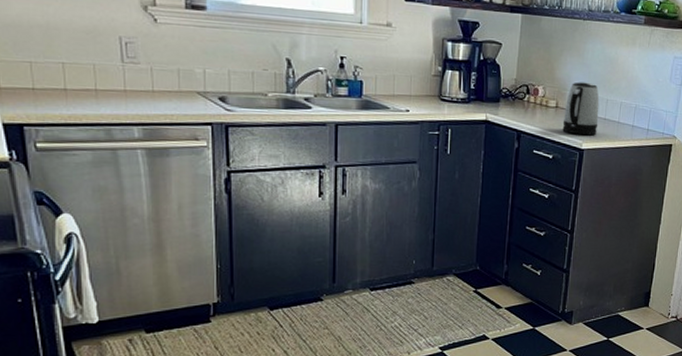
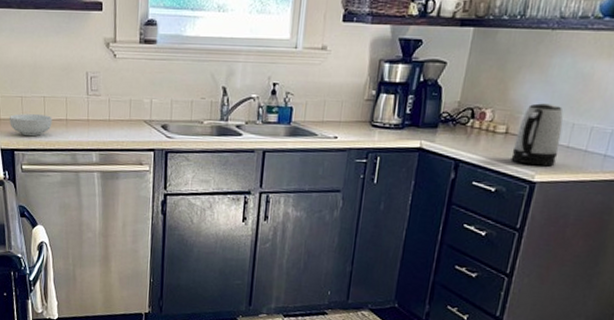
cereal bowl: none [14,82,76,109] -> present [10,113,52,137]

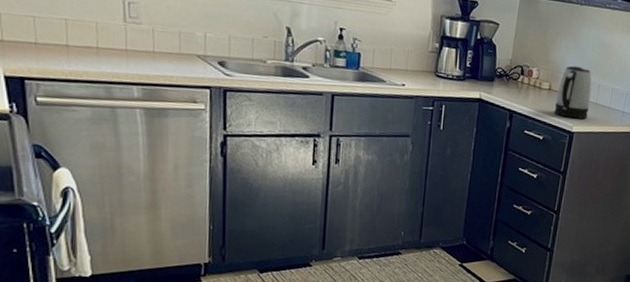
cereal bowl: present [10,113,52,137] -> none [17,36,78,65]

